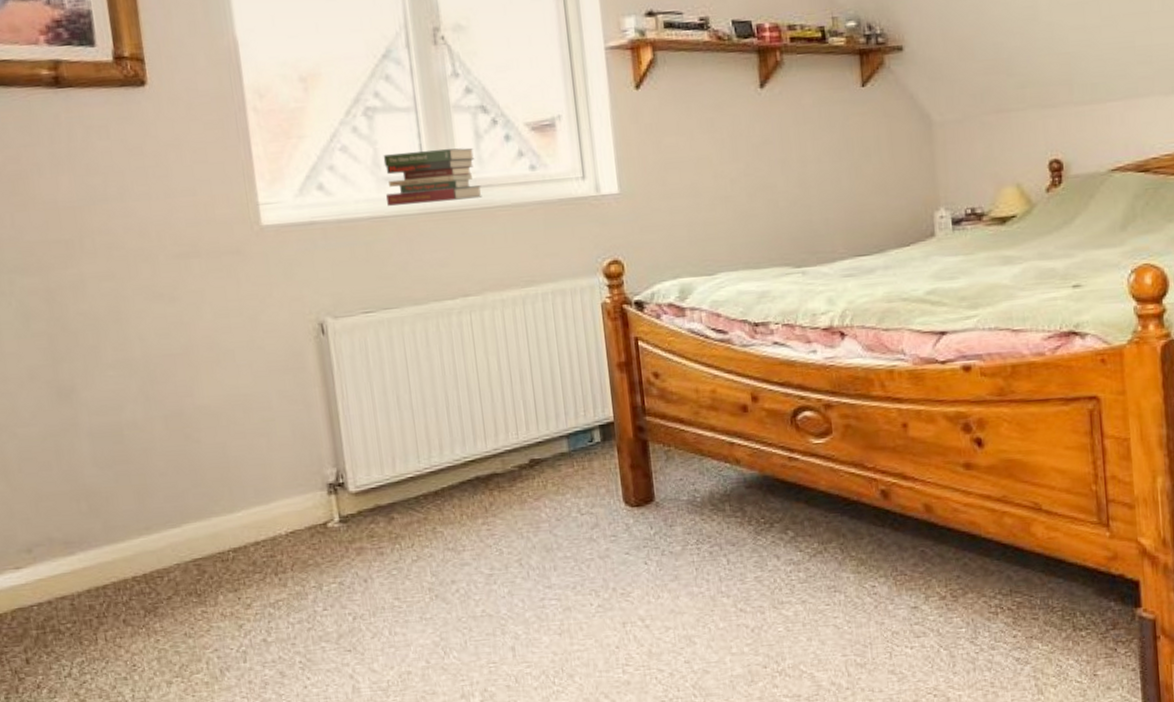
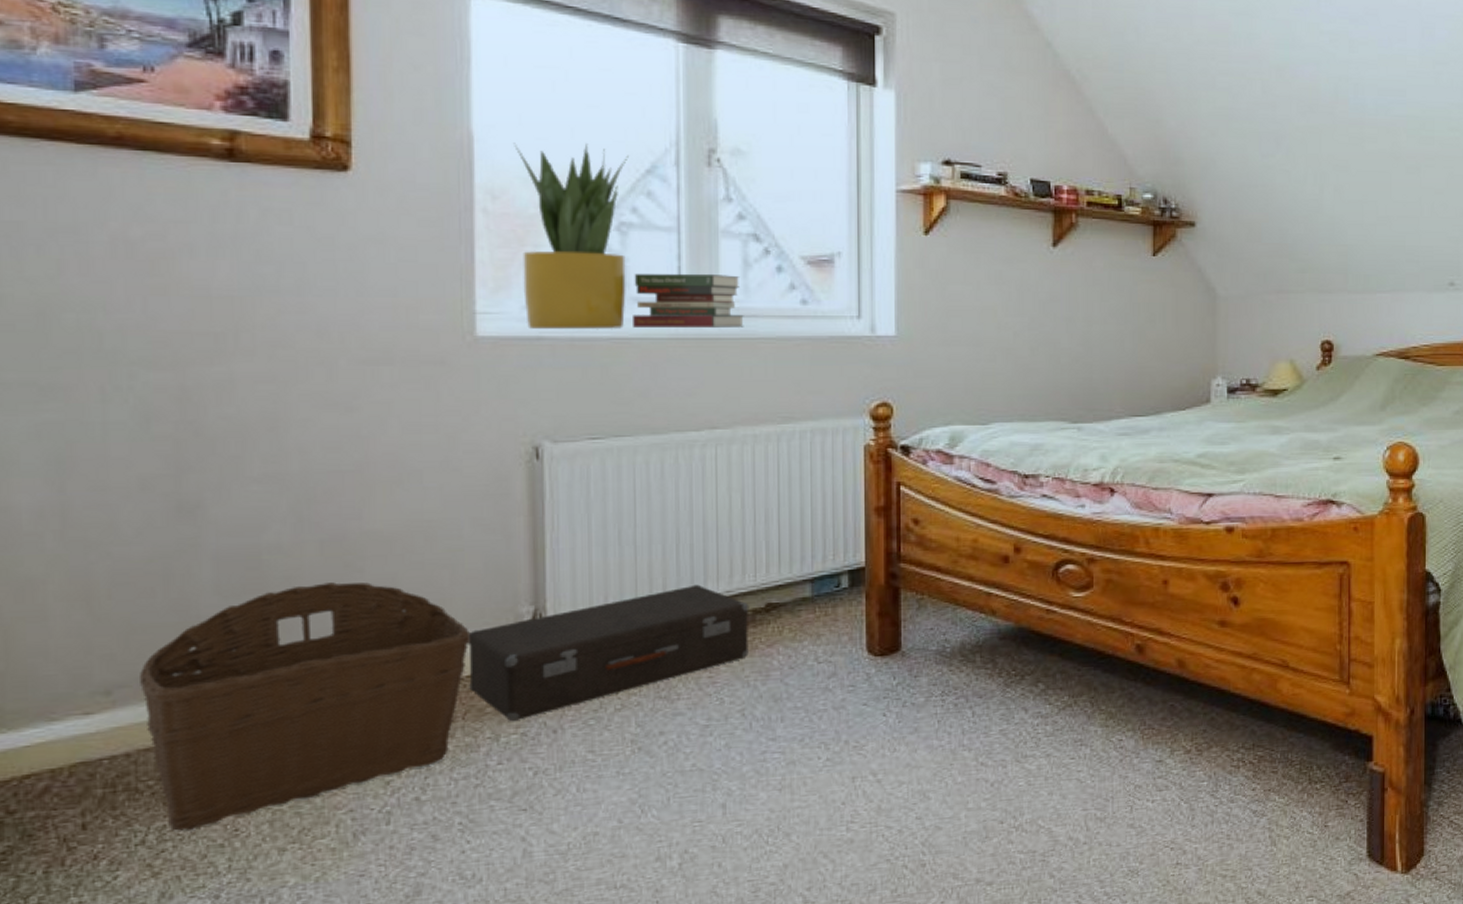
wicker basket: none [49,451,290,666] -> present [140,582,471,831]
planter: none [271,36,380,215] -> present [514,143,629,330]
suitcase: none [287,443,519,573] -> present [468,584,749,722]

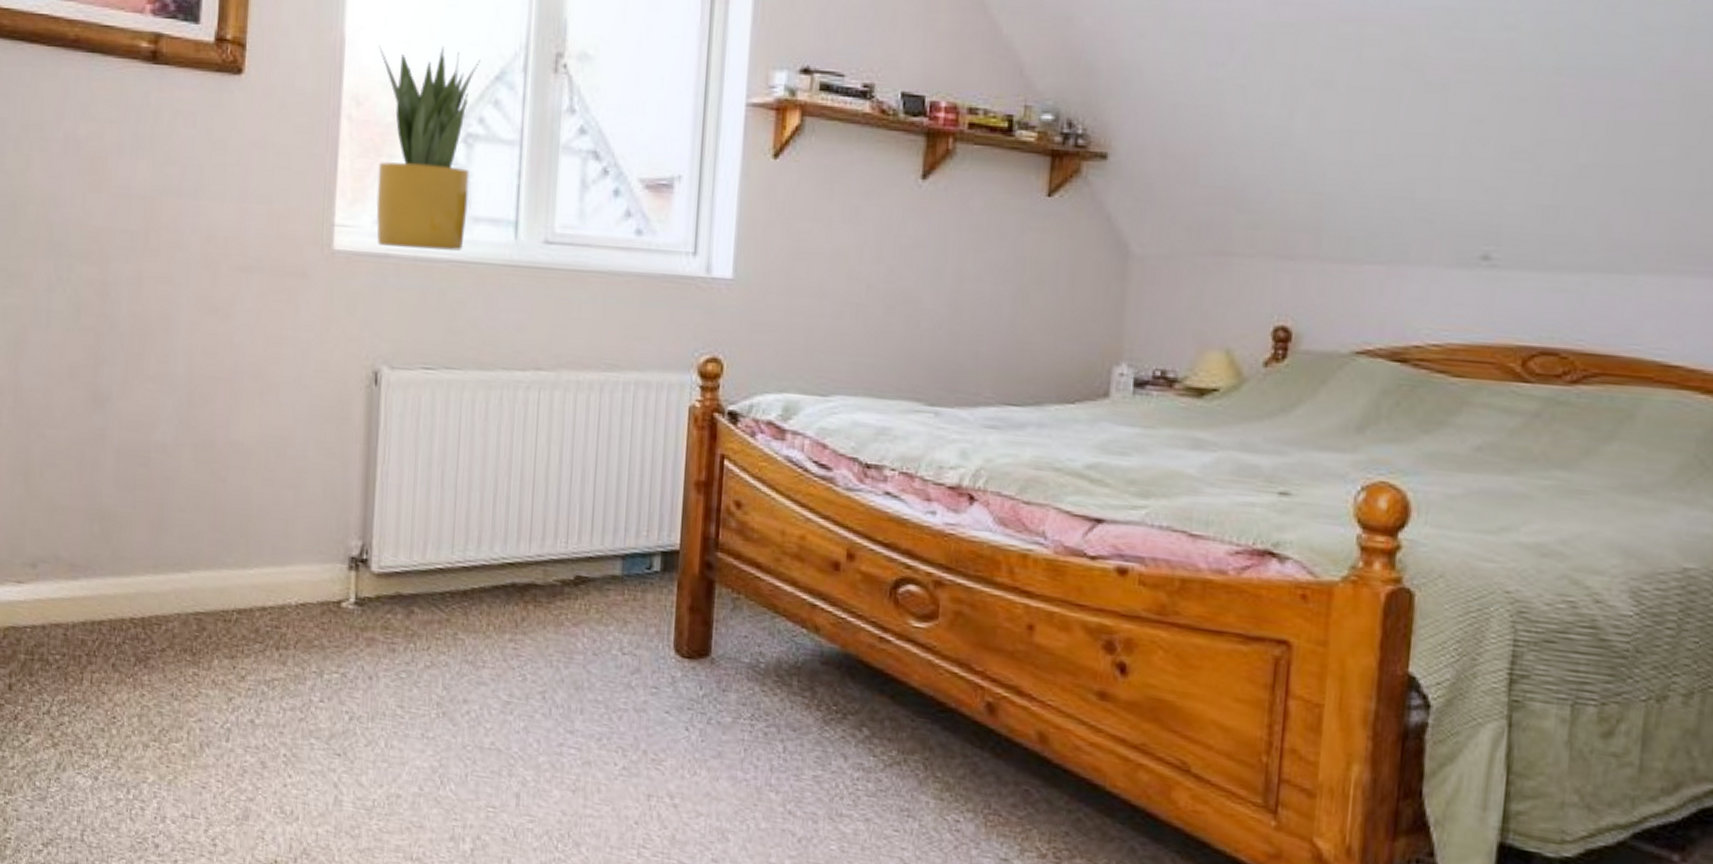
wicker basket: present [140,582,471,831] -> none [56,487,307,709]
suitcase: present [468,584,749,722] -> none [302,542,559,660]
books: present [633,273,744,329] -> none [471,191,577,258]

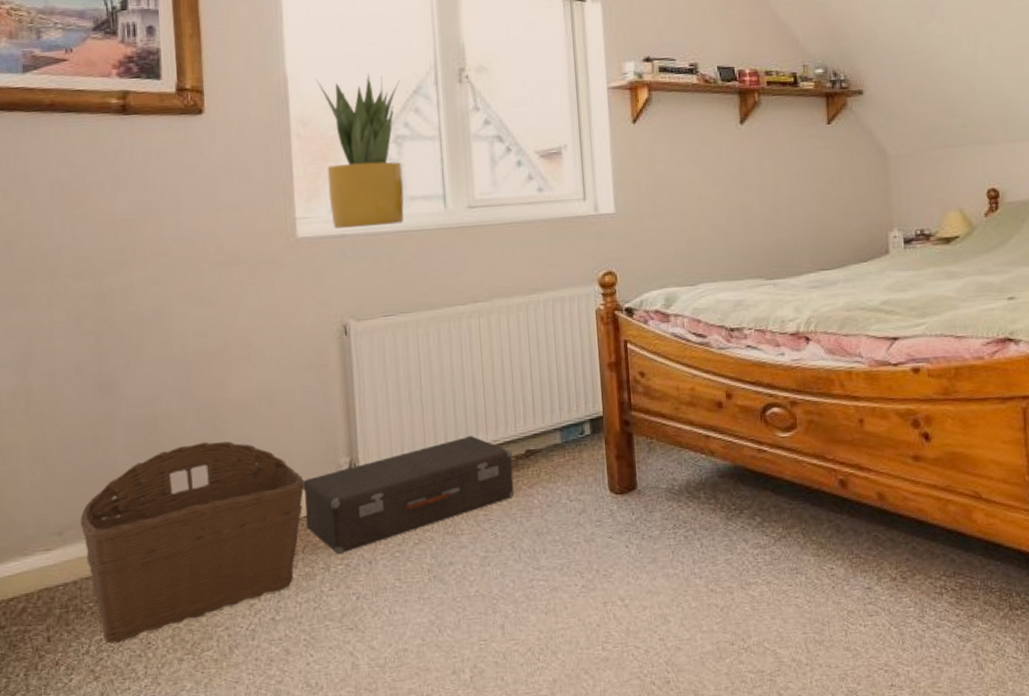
wicker basket: none [56,487,307,709] -> present [80,441,306,643]
suitcase: none [302,542,559,660] -> present [303,435,514,555]

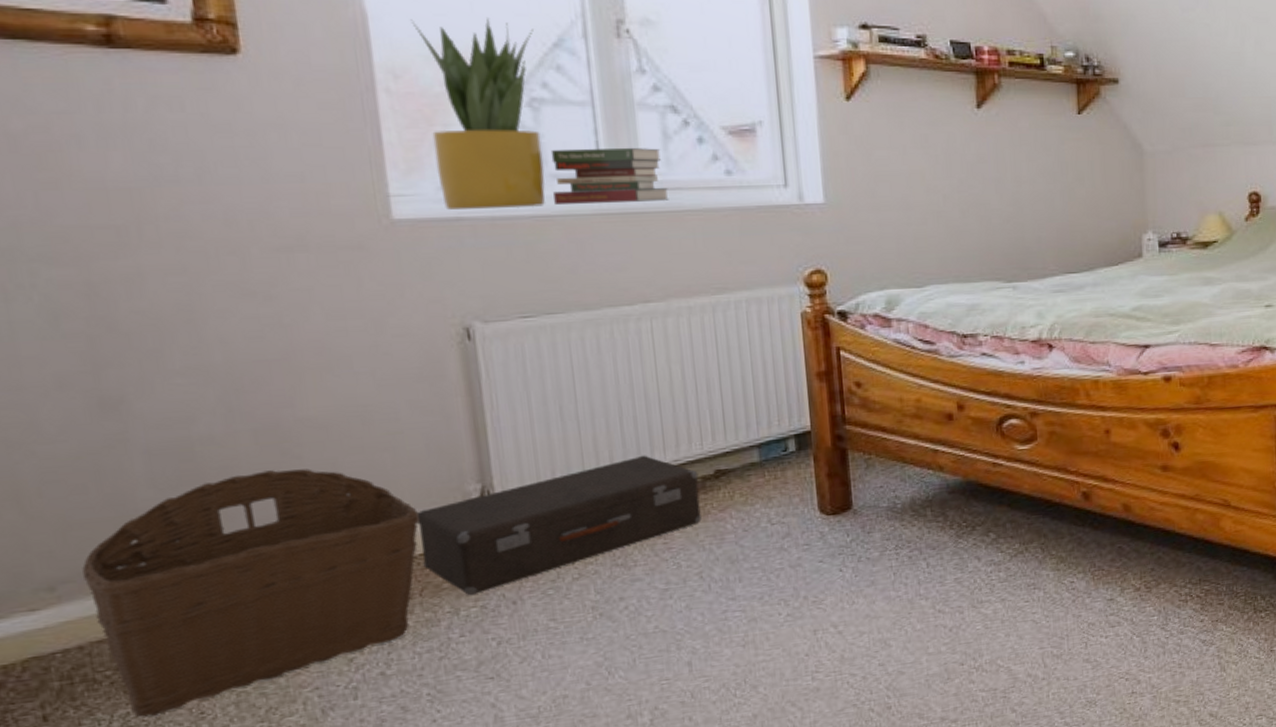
books: none [409,172,495,223] -> present [550,147,669,206]

